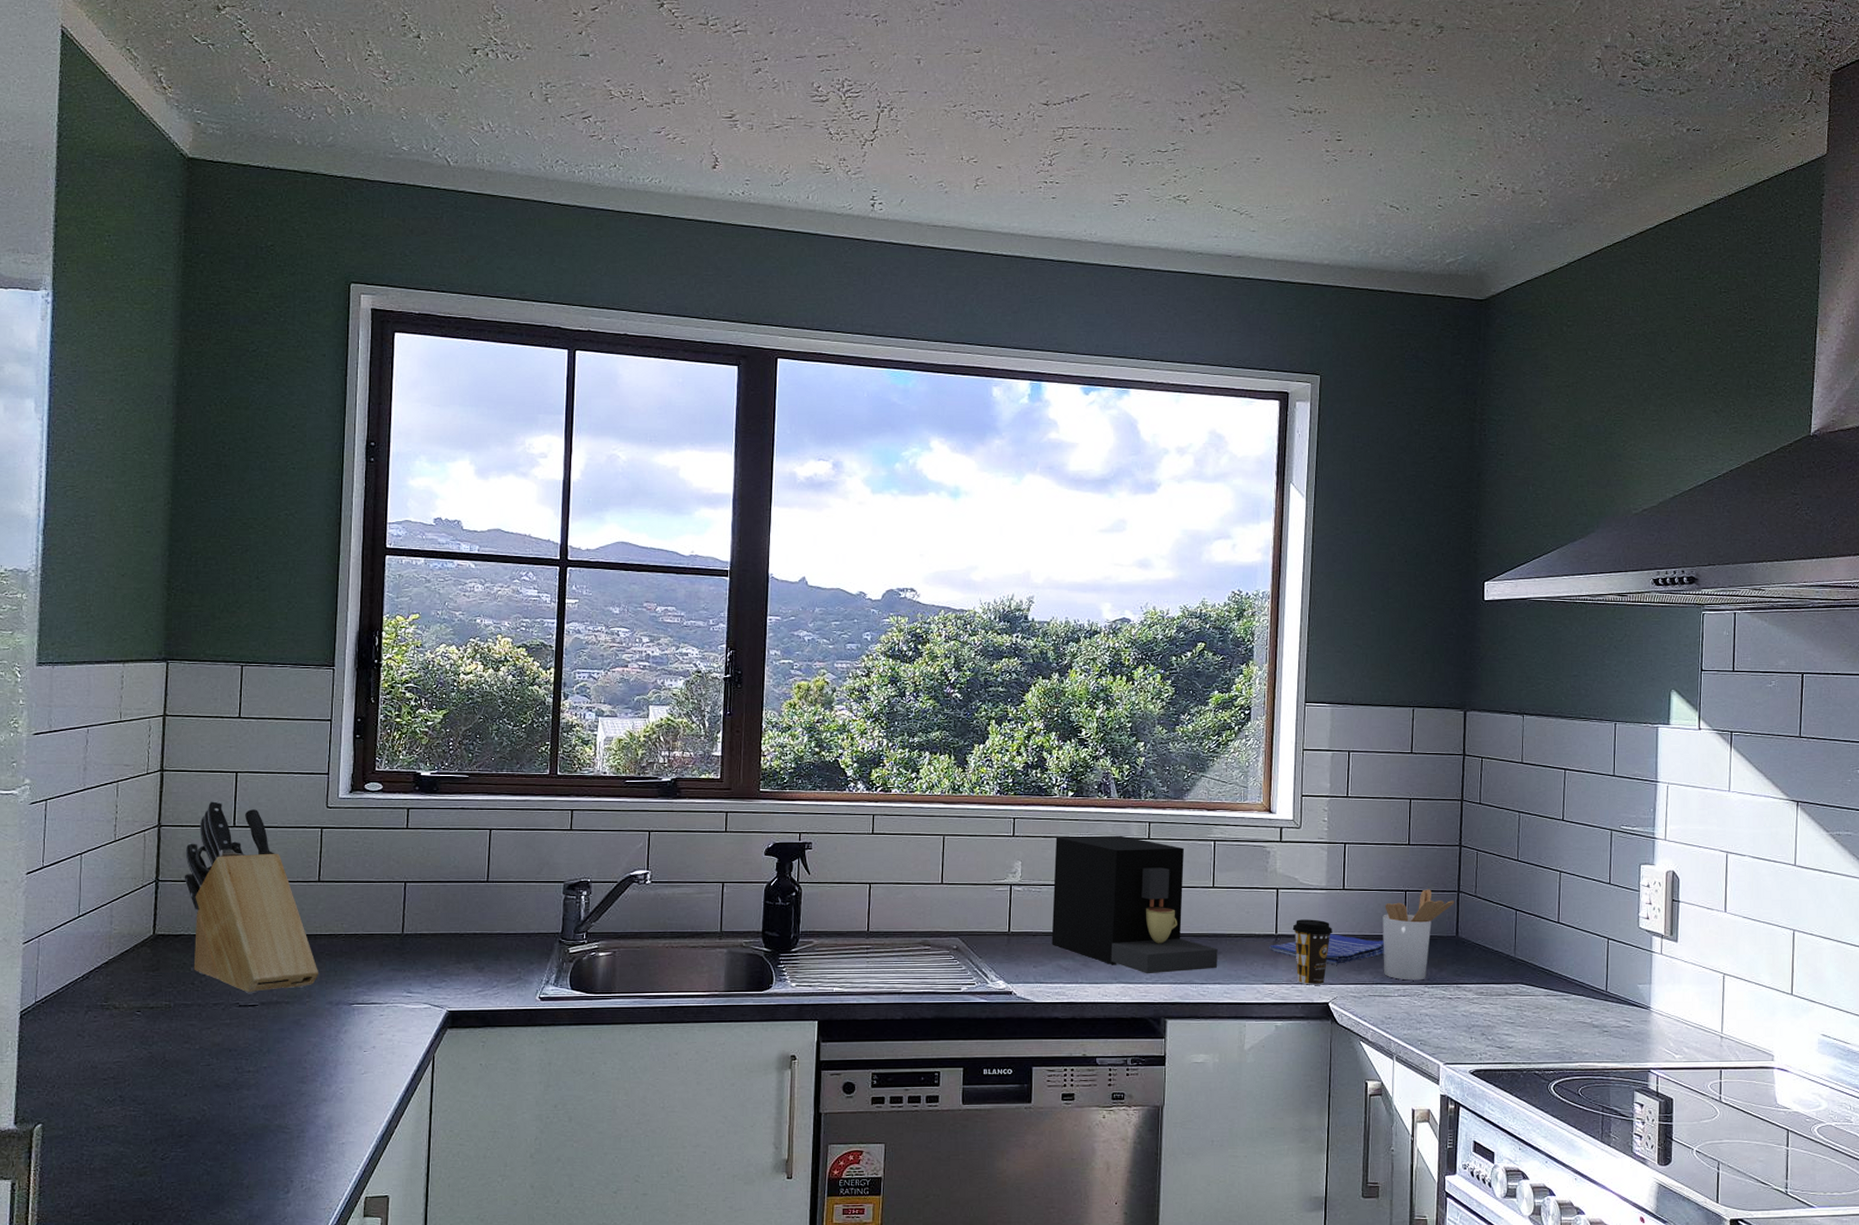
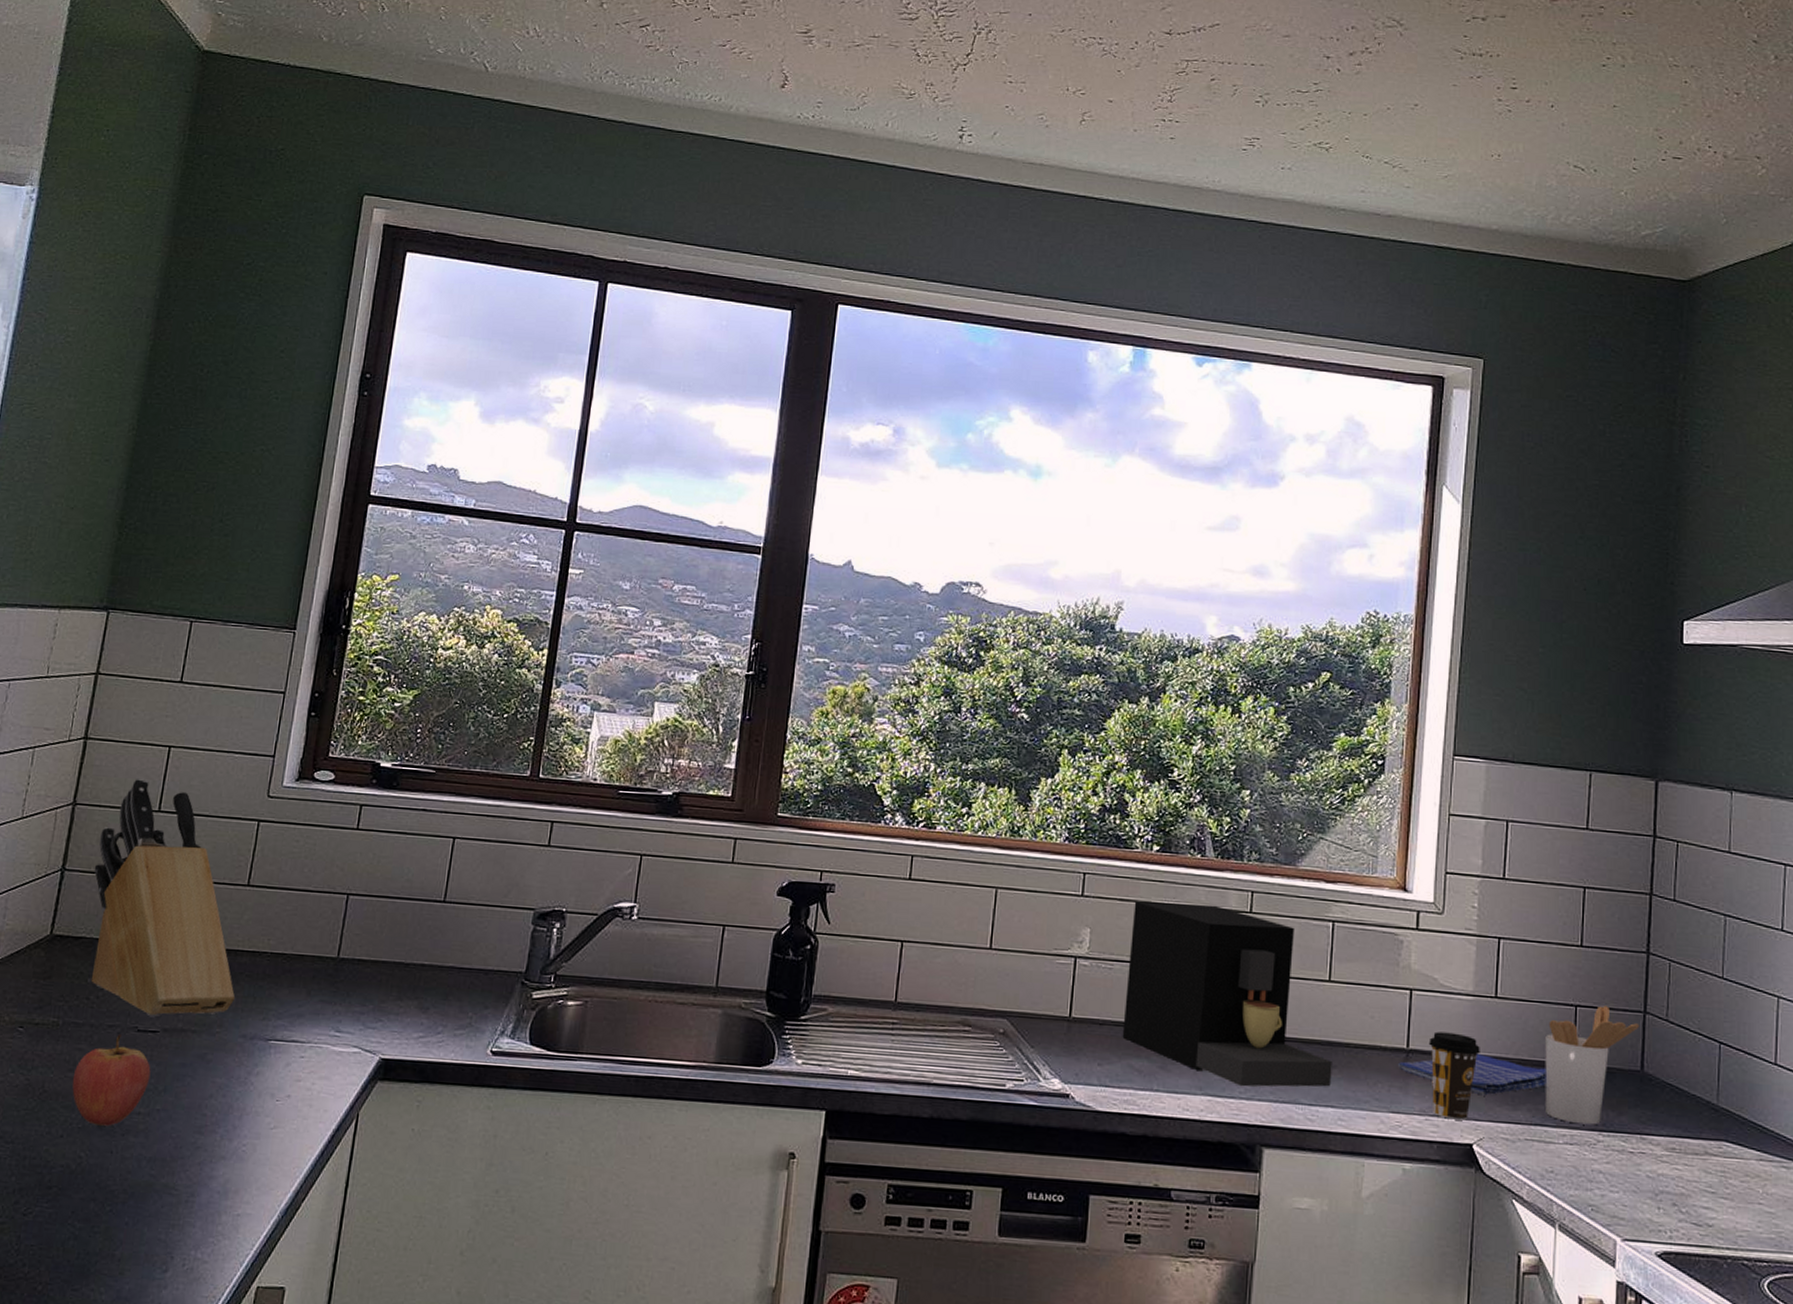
fruit: none [188,1010,255,1084] -> present [72,1034,151,1126]

